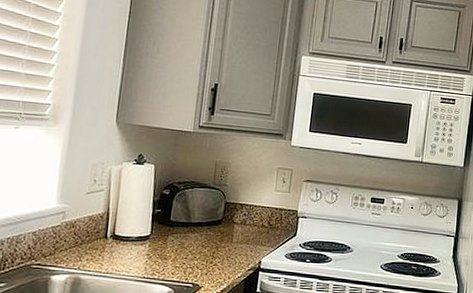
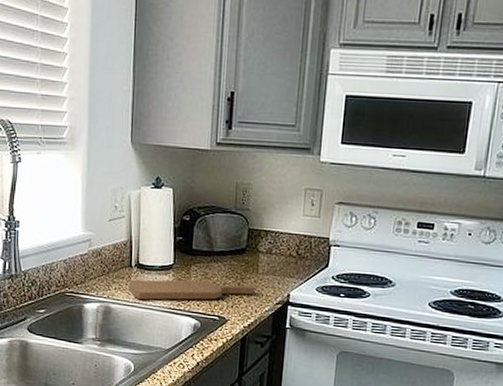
cutting board: none [101,249,230,270] -> present [128,279,256,300]

